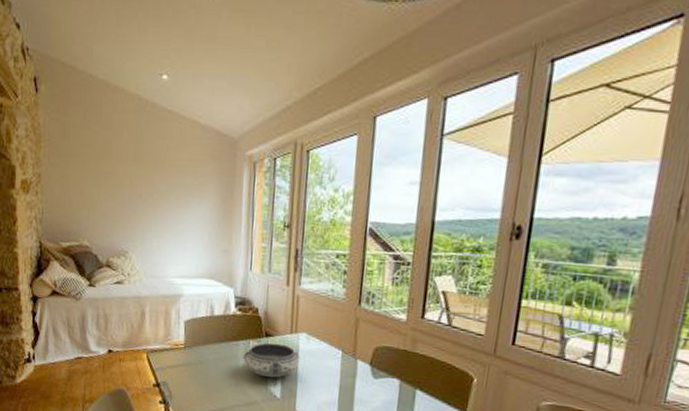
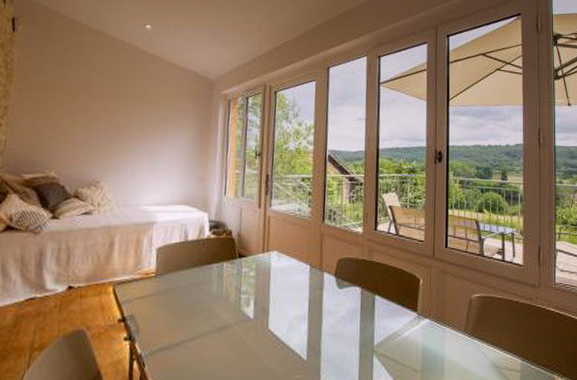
bowl: present [242,342,300,378] -> none [216,263,272,298]

